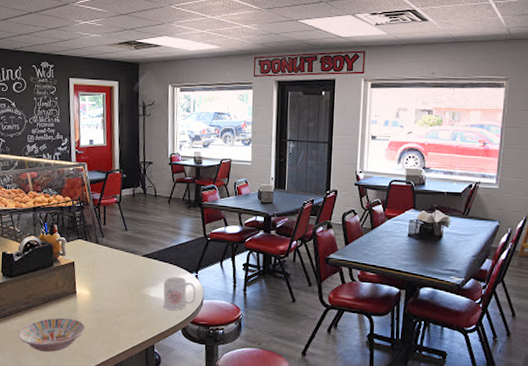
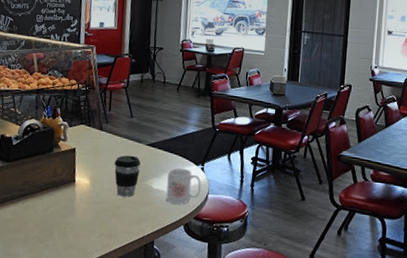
bowl: present [17,317,85,352] -> none [9,207,82,244]
coffee cup: none [112,266,137,306] -> present [114,155,141,197]

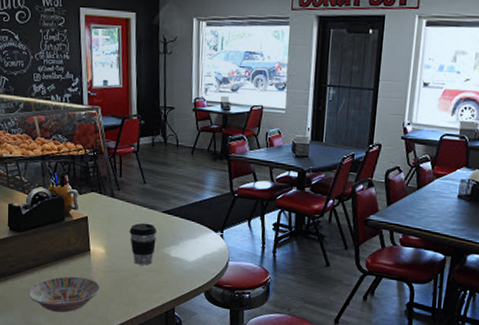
bowl: none [9,207,82,244] -> present [27,276,100,313]
mug: present [166,168,202,204] -> none [185,235,221,272]

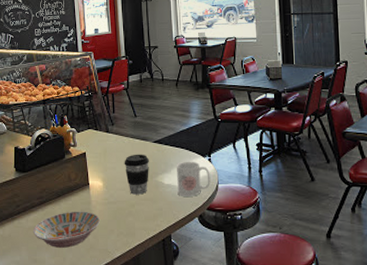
mug: none [185,235,221,272] -> present [177,161,210,196]

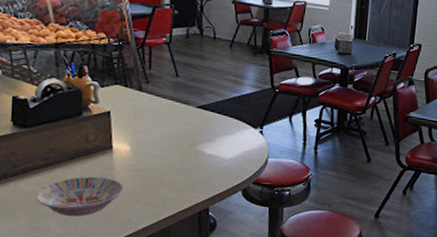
coffee cup: present [124,154,149,195] -> none [158,118,190,164]
mug: present [177,161,210,196] -> none [221,131,260,169]

